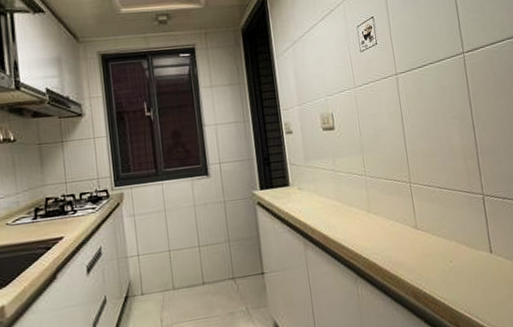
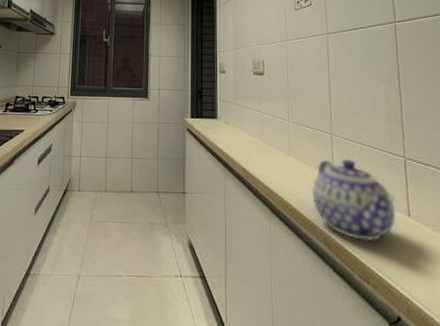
teapot: none [395,205,480,287] -> present [311,159,397,241]

